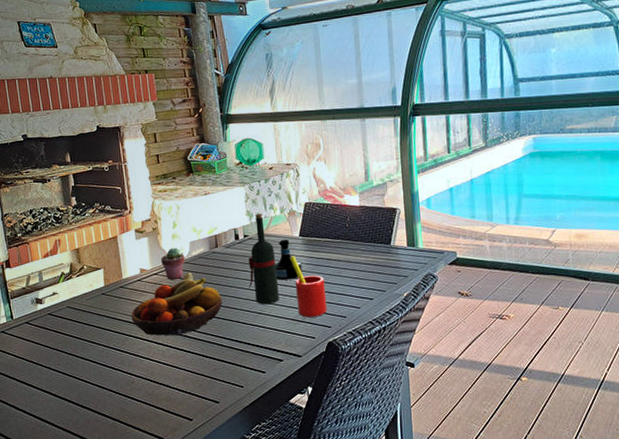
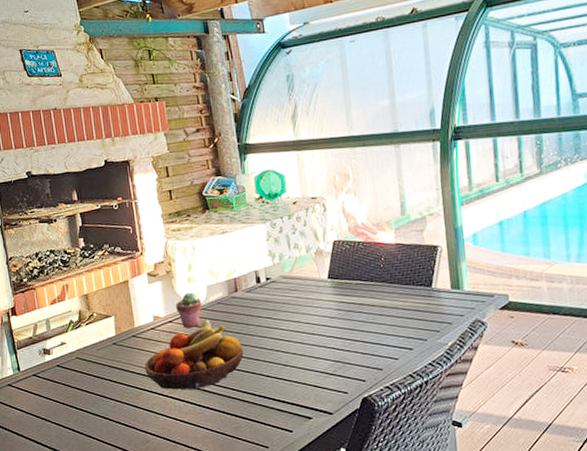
wine bottle: present [248,213,279,305] -> none [272,253,307,356]
tequila bottle: present [275,238,302,280] -> none [301,281,332,328]
straw: present [290,256,327,317] -> none [317,300,361,370]

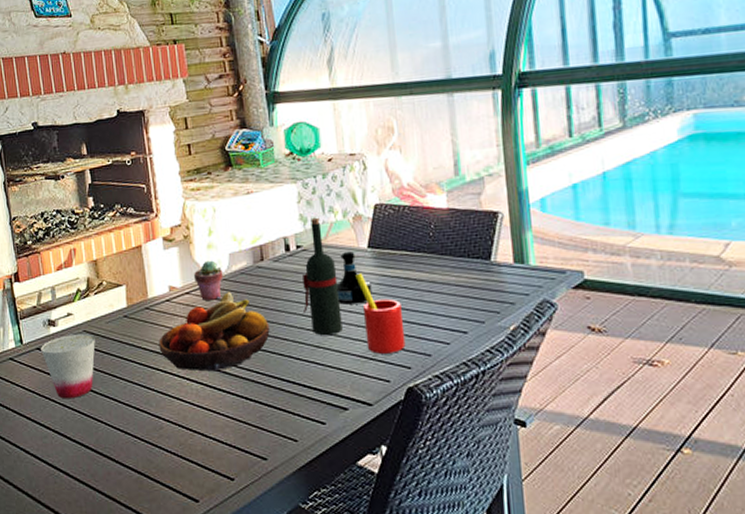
cup: none [37,360,87,419] -> present [41,333,95,399]
wine bottle: none [272,253,307,356] -> present [302,217,343,336]
tequila bottle: none [301,281,332,328] -> present [336,250,372,305]
straw: none [317,300,361,370] -> present [355,273,406,354]

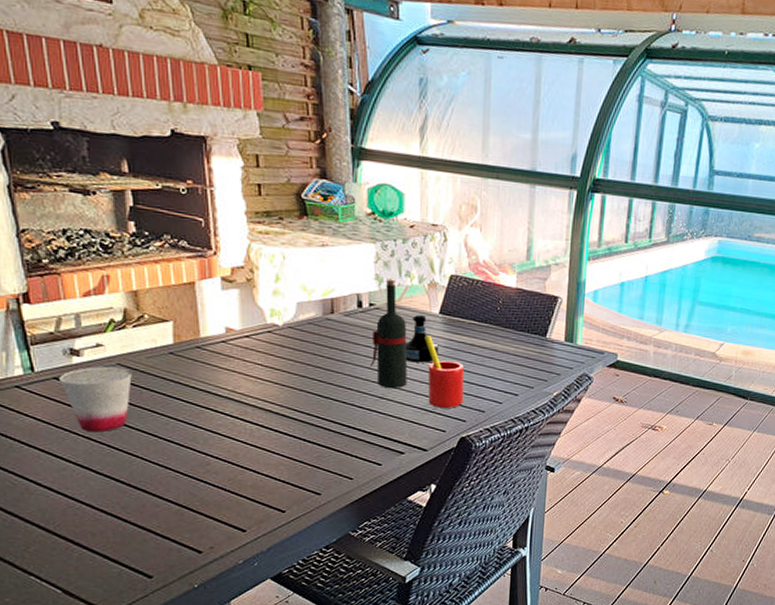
fruit bowl: present [158,292,270,372] -> none [210,340,334,414]
potted succulent: present [194,260,224,300] -> none [256,306,289,346]

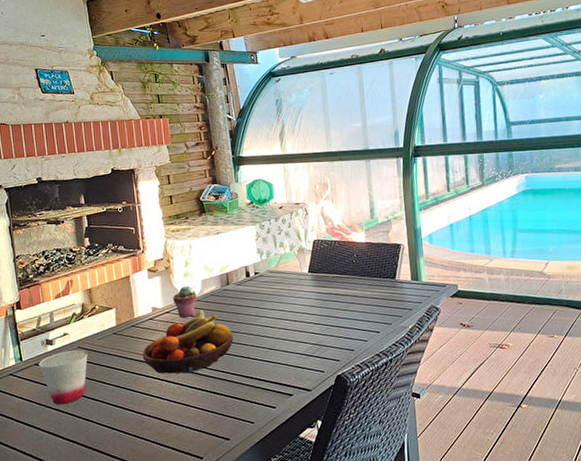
fruit bowl: none [210,340,334,414] -> present [142,310,233,374]
potted succulent: none [256,306,289,346] -> present [173,286,197,318]
wine bottle: present [369,279,408,389] -> none [259,250,289,341]
tequila bottle: present [405,314,439,363] -> none [285,275,311,316]
straw: present [424,335,465,408] -> none [299,291,336,352]

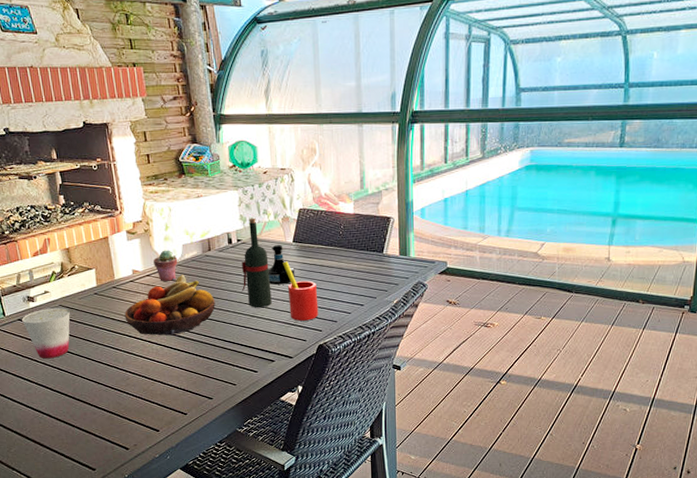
wine bottle: none [259,250,289,341] -> present [241,217,272,308]
tequila bottle: none [285,275,311,316] -> present [268,244,295,285]
straw: none [299,291,336,352] -> present [283,261,319,321]

